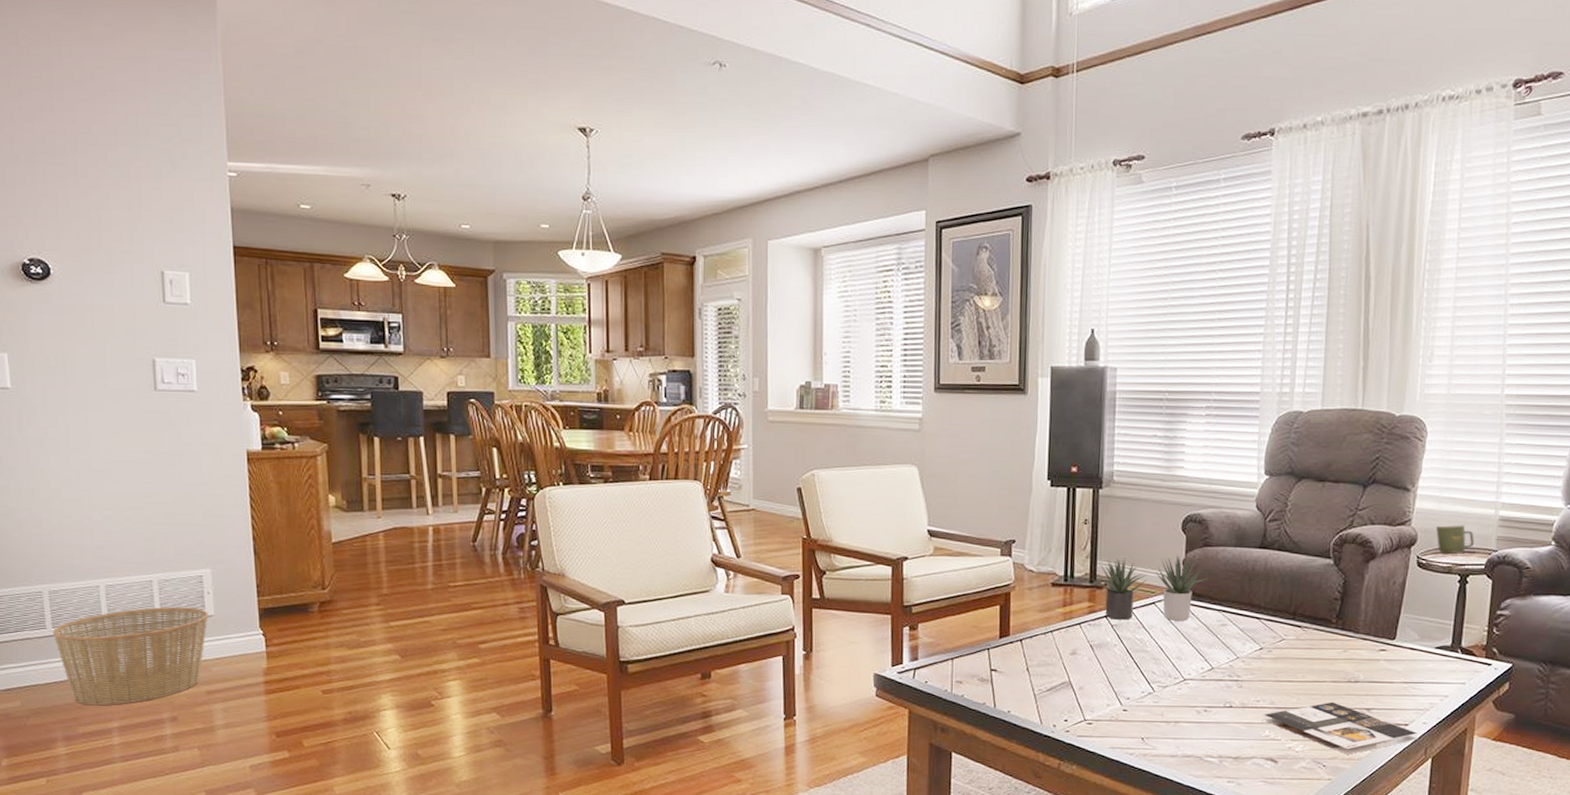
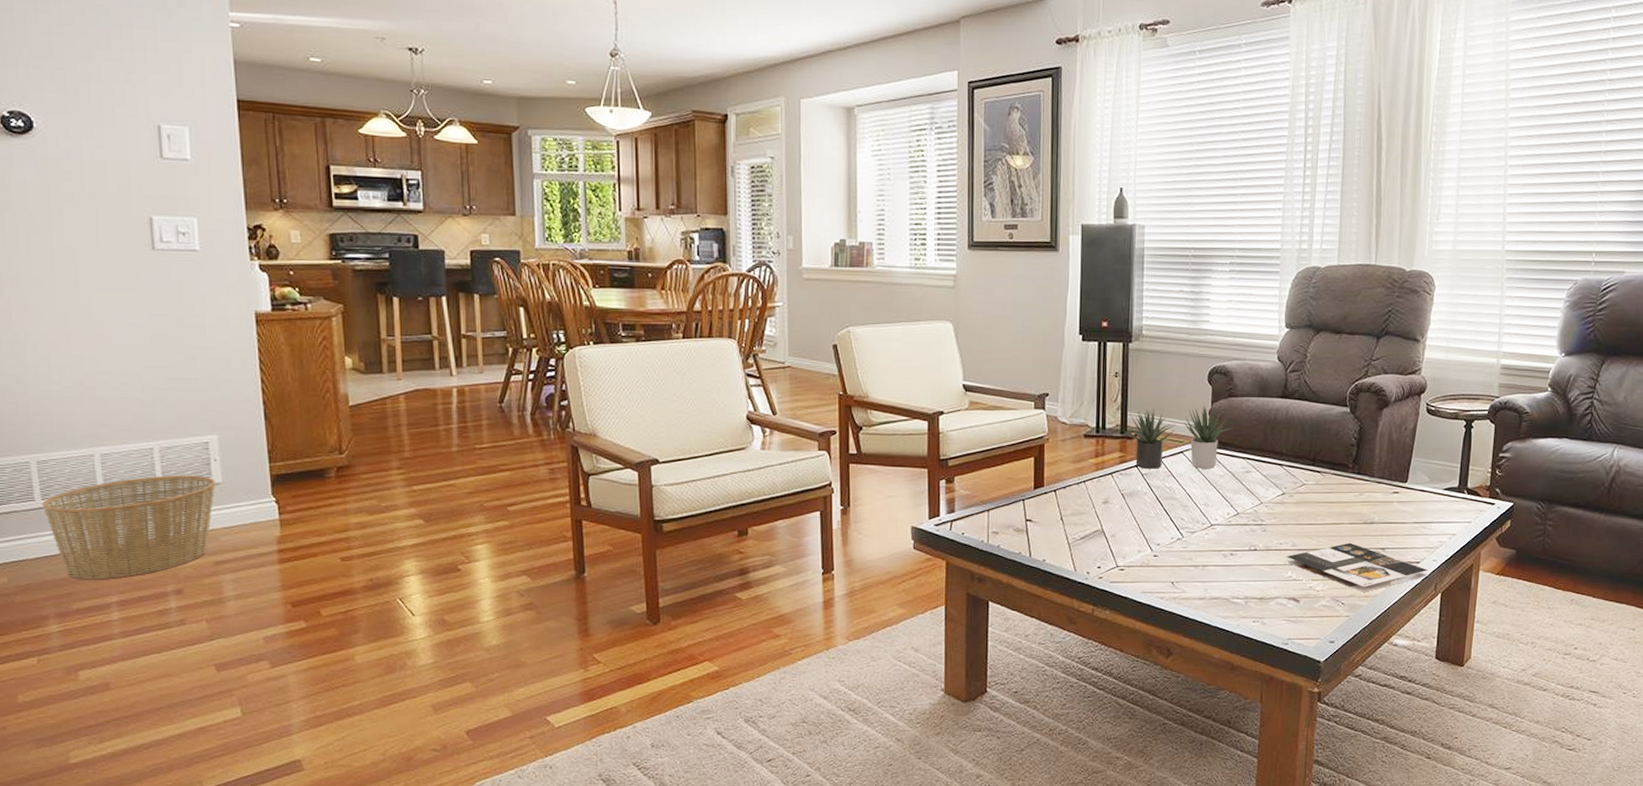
mug: present [1436,524,1474,554] -> none [1444,373,1478,401]

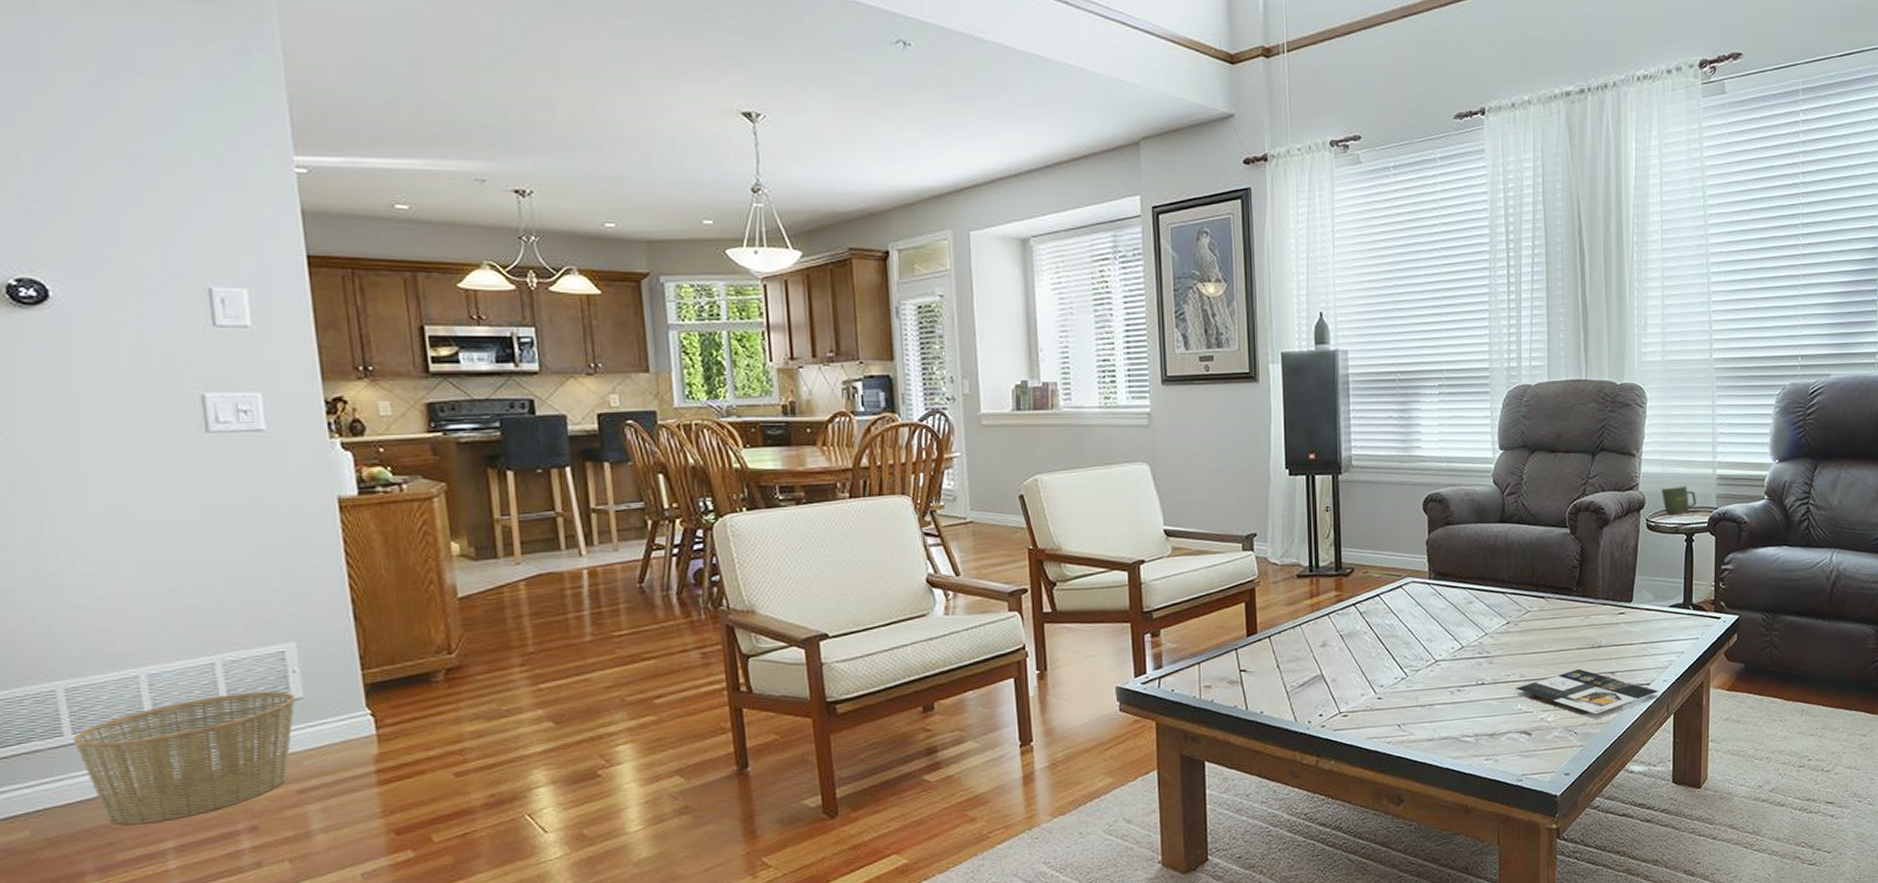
succulent plant: present [1123,406,1233,469] -> none [1338,536,1452,607]
mug: none [1444,373,1478,401] -> present [1662,486,1696,515]

